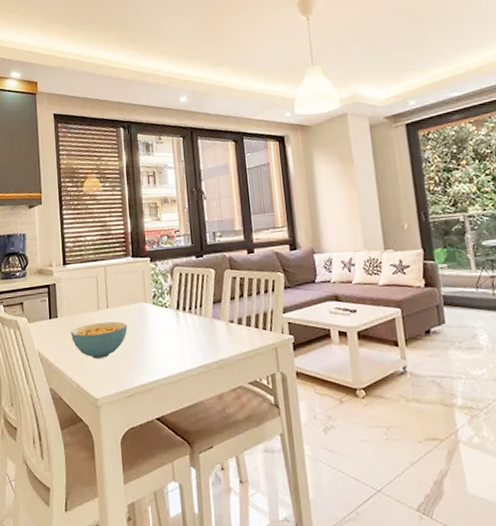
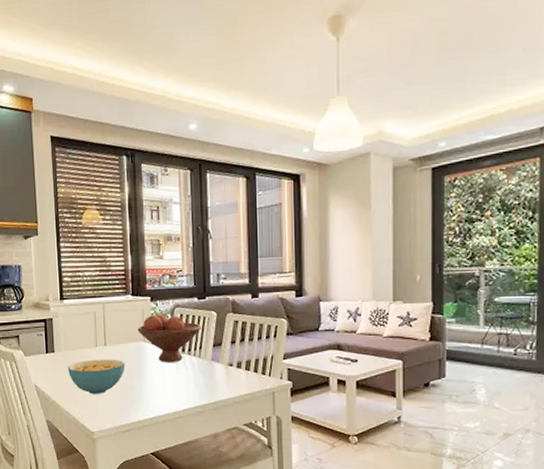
fruit bowl: none [138,274,200,322] -> present [137,314,201,362]

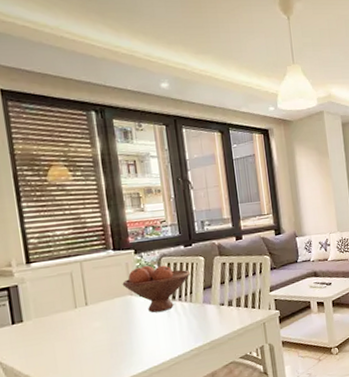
cereal bowl: present [67,359,125,394] -> none [41,318,112,359]

